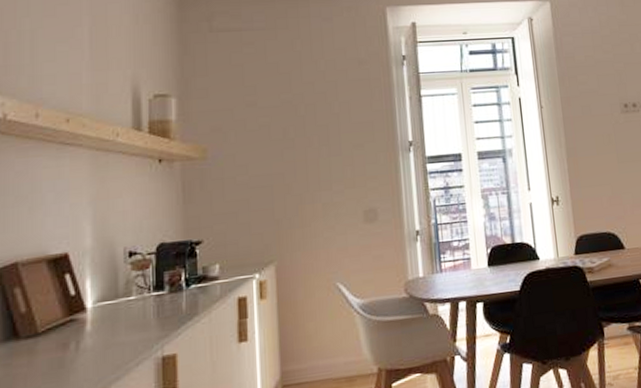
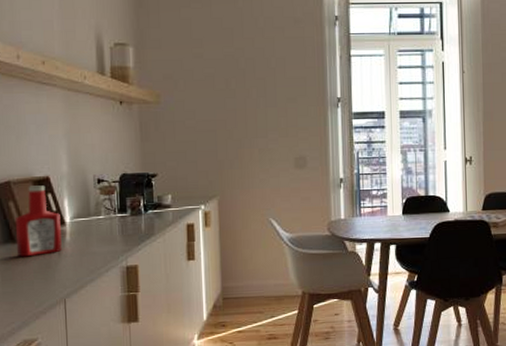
ketchup bottle: none [20,264,80,357] -> present [15,185,62,257]

